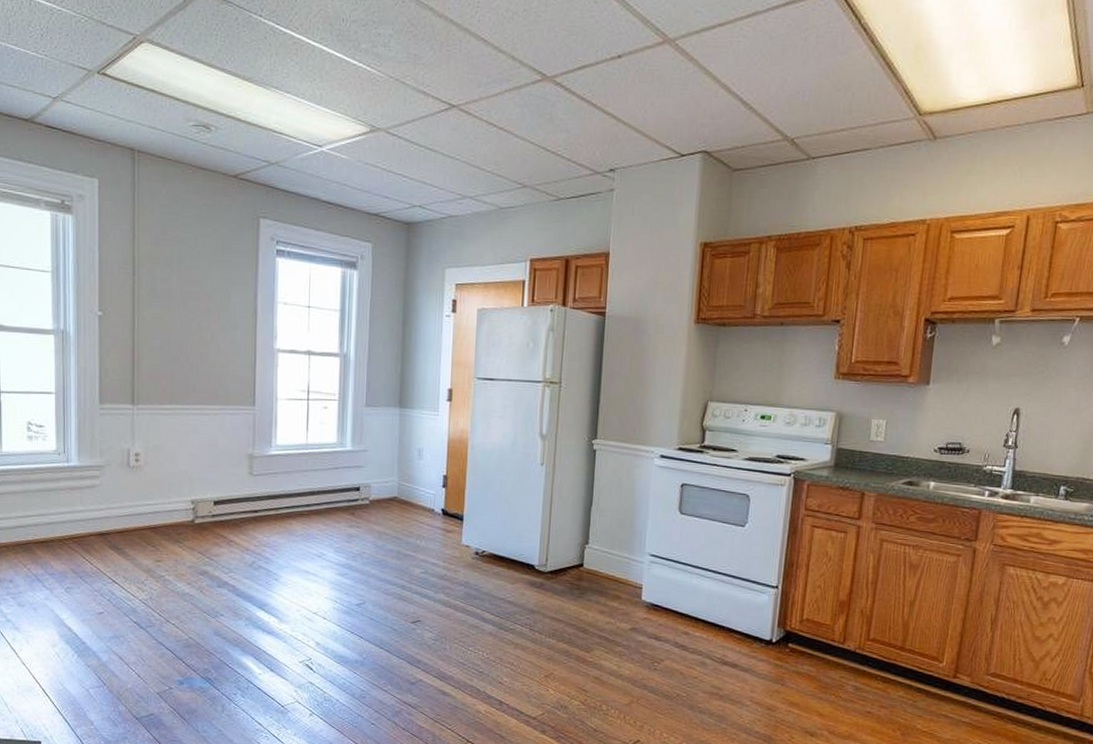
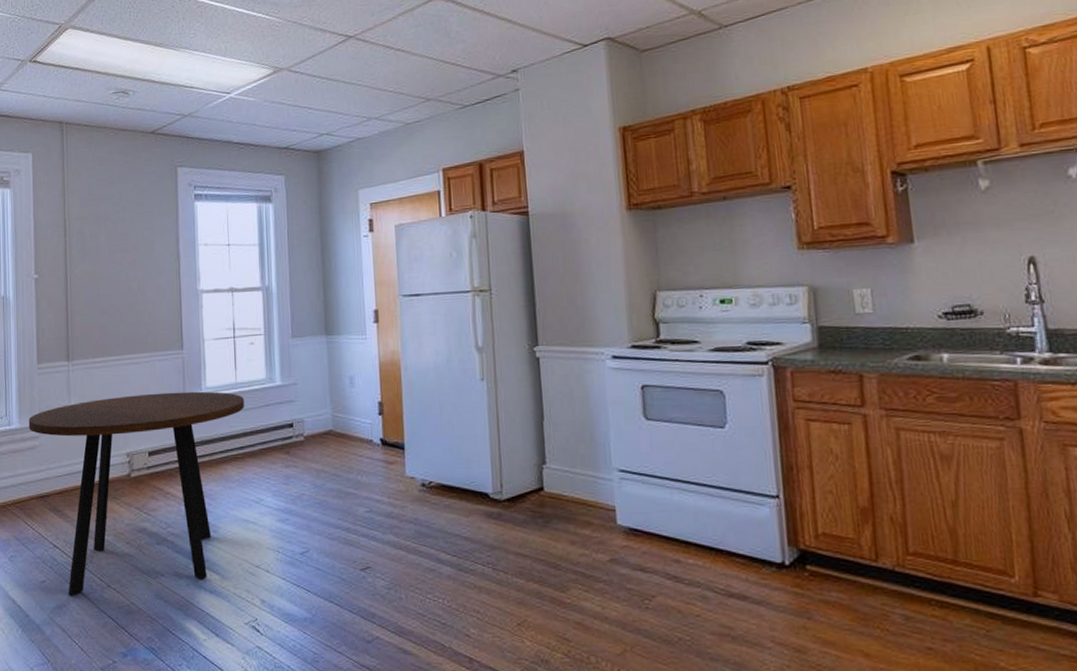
dining table: none [88,445,314,628] -> present [28,391,245,596]

